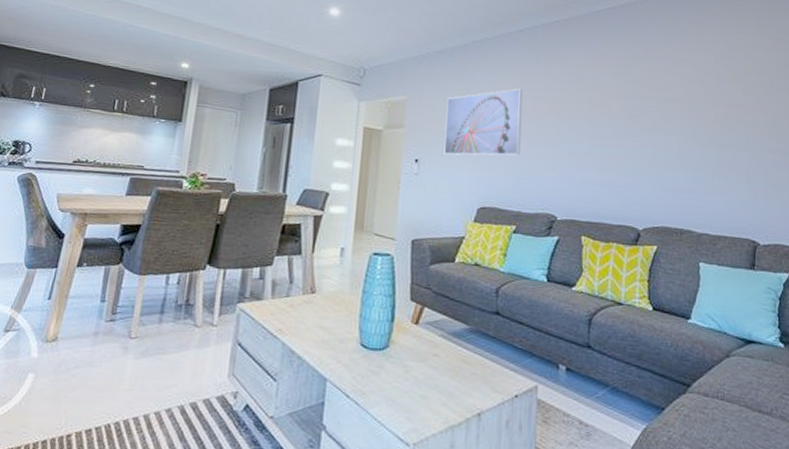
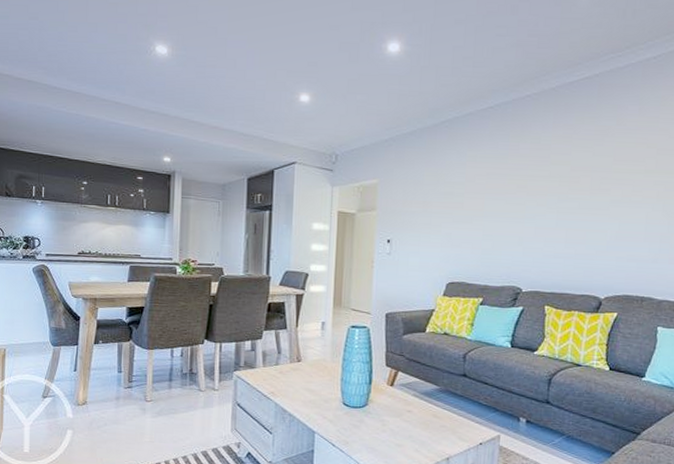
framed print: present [444,88,523,156] -> none [414,166,492,235]

